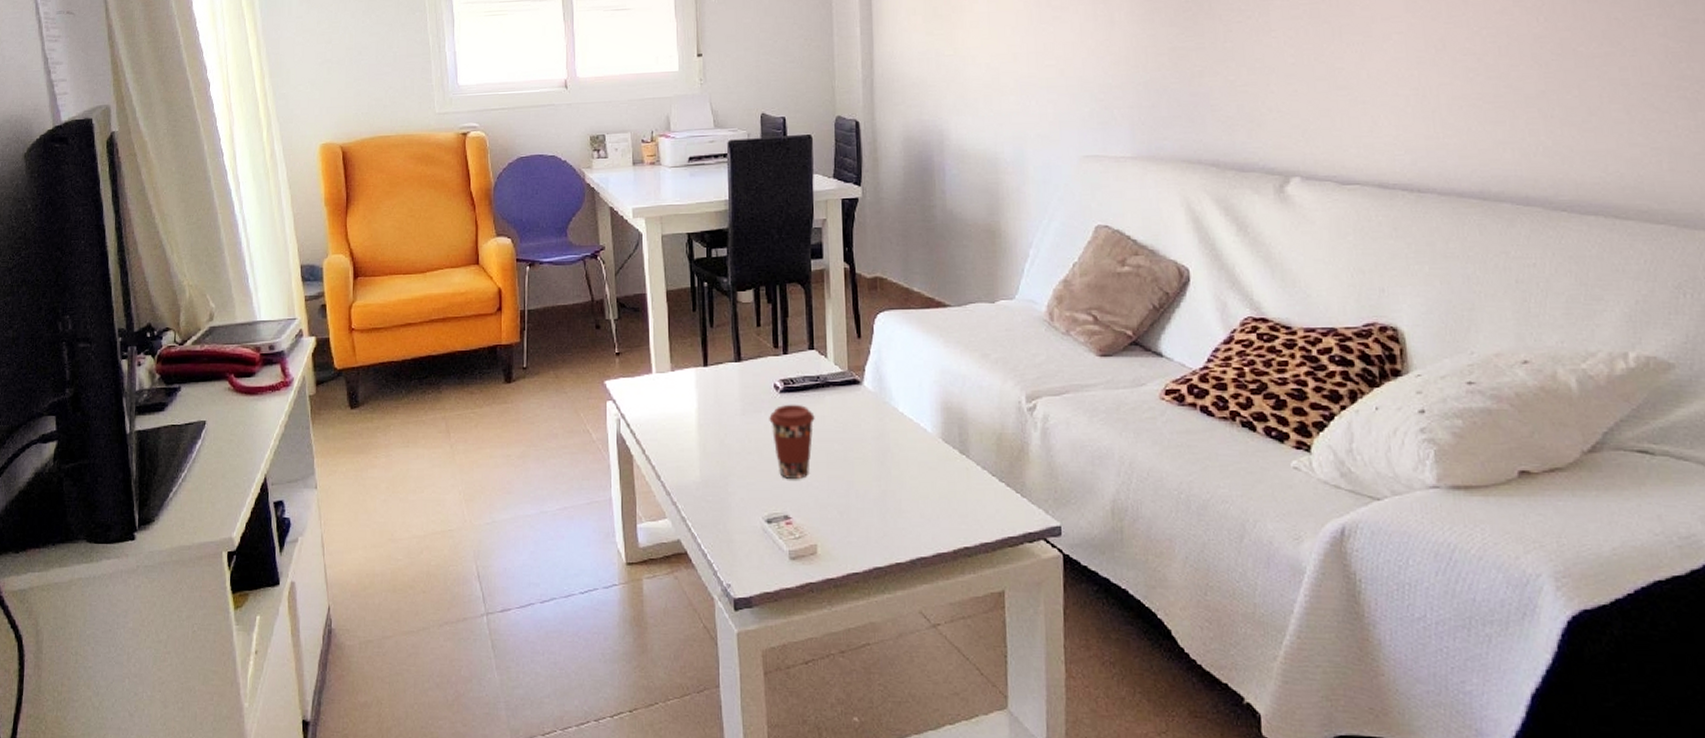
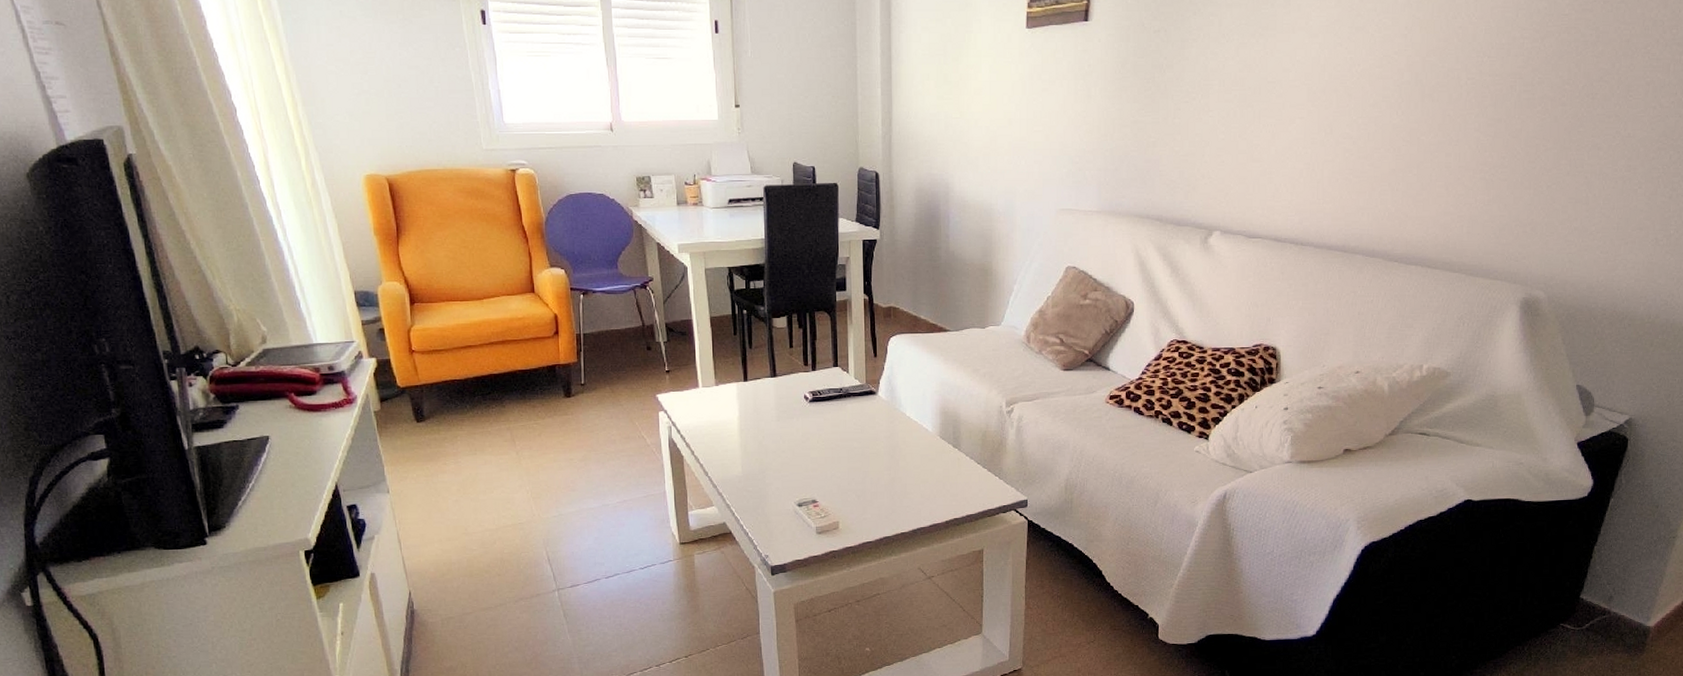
coffee cup: present [769,404,815,479] -> none [800,411,838,471]

